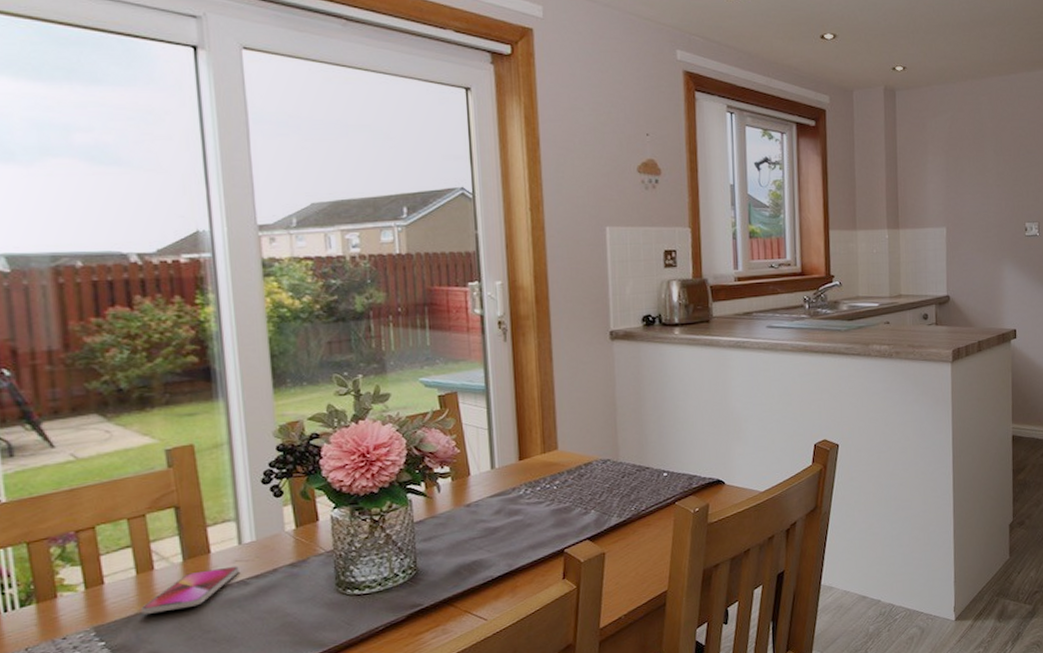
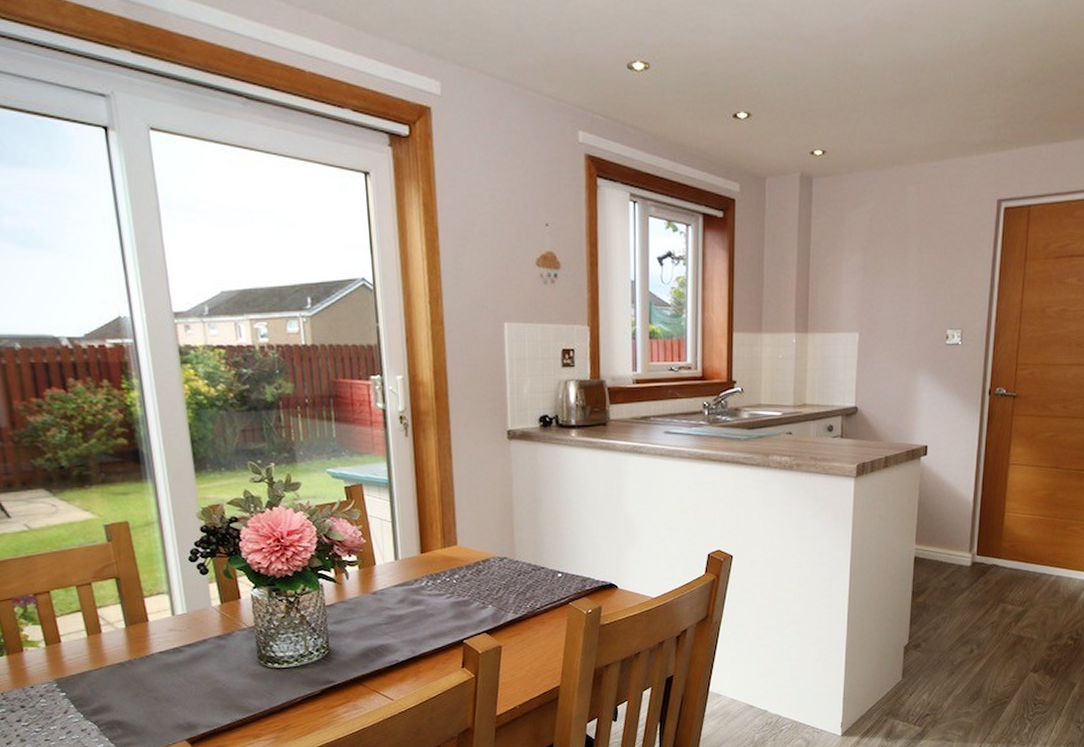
smartphone: present [141,566,239,615] -> none [93,634,174,672]

